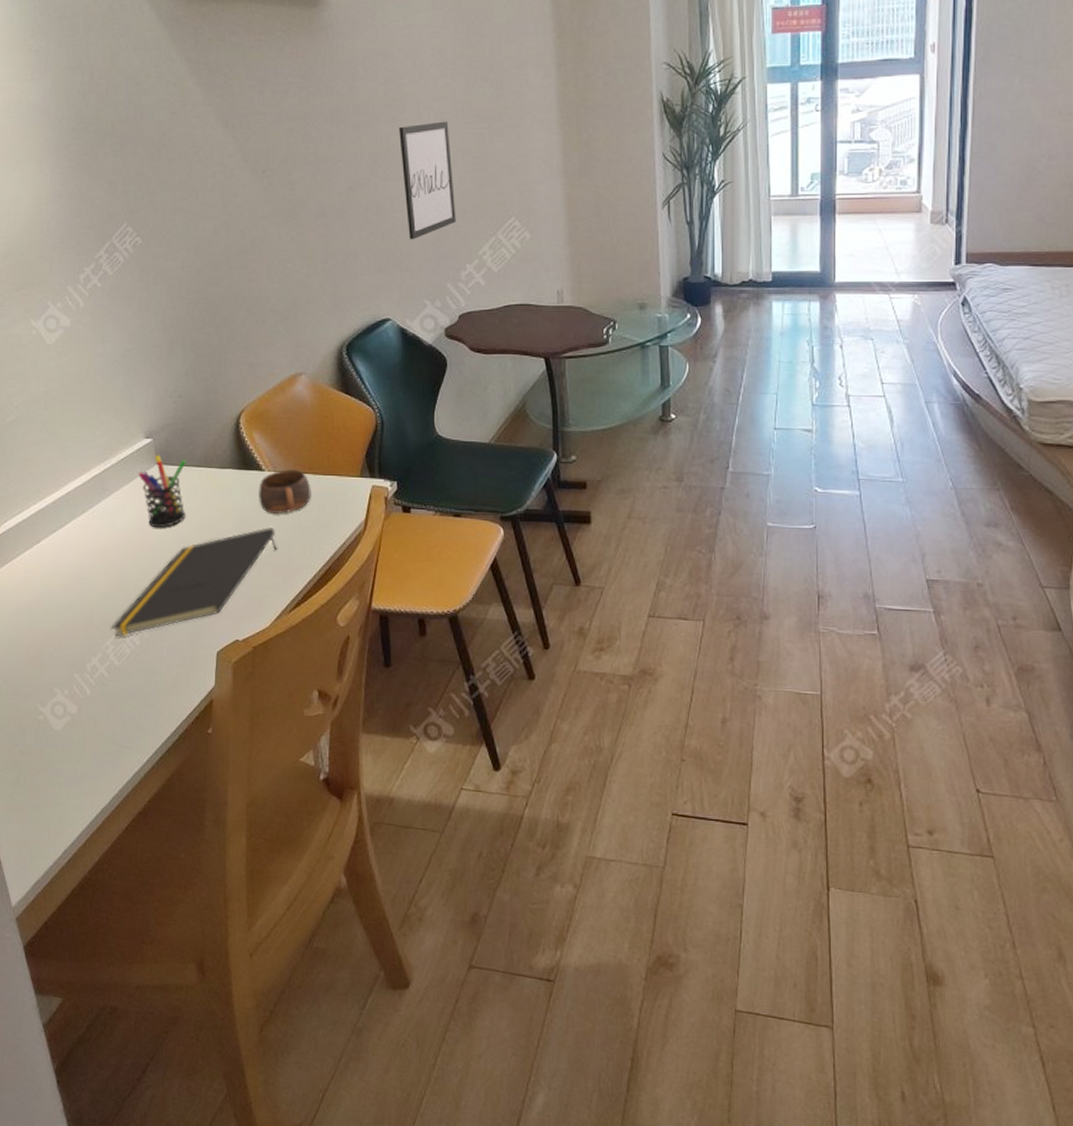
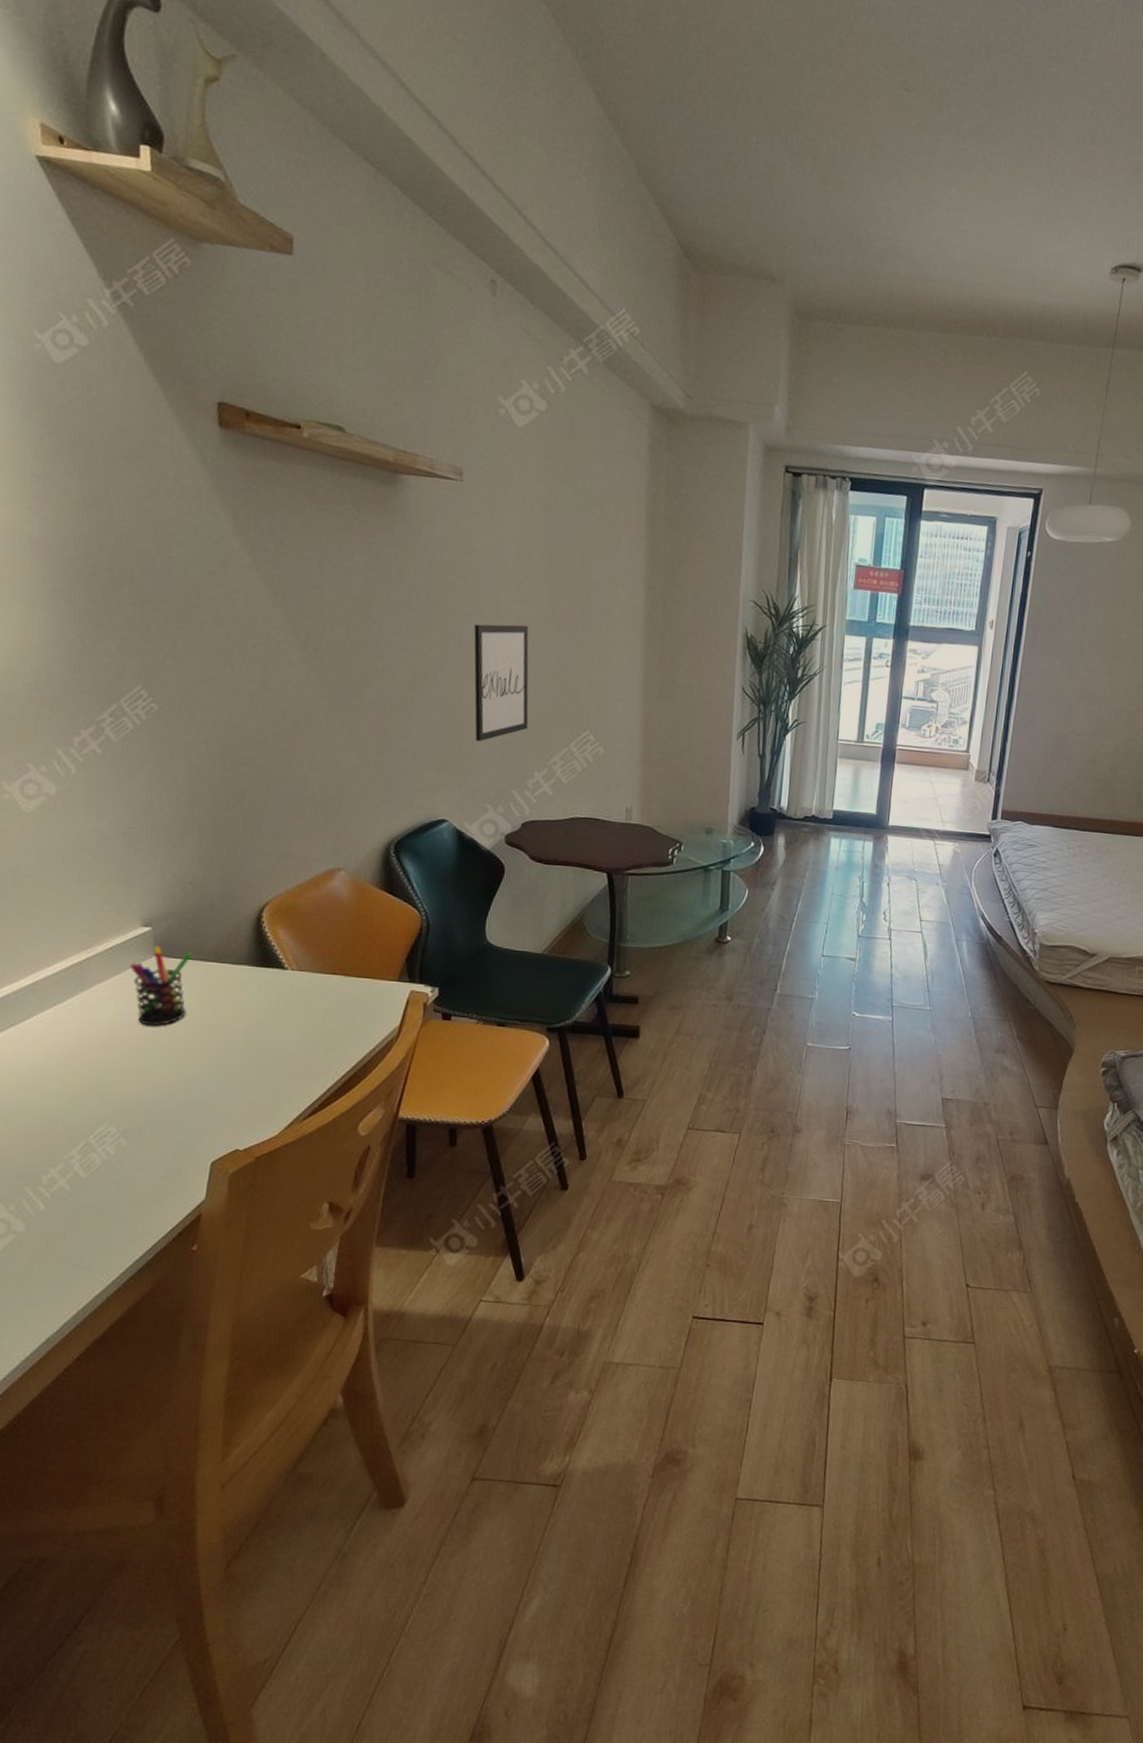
notepad: present [111,527,277,637] -> none [79,1030,295,1145]
cup: present [259,469,311,514] -> none [277,969,341,1016]

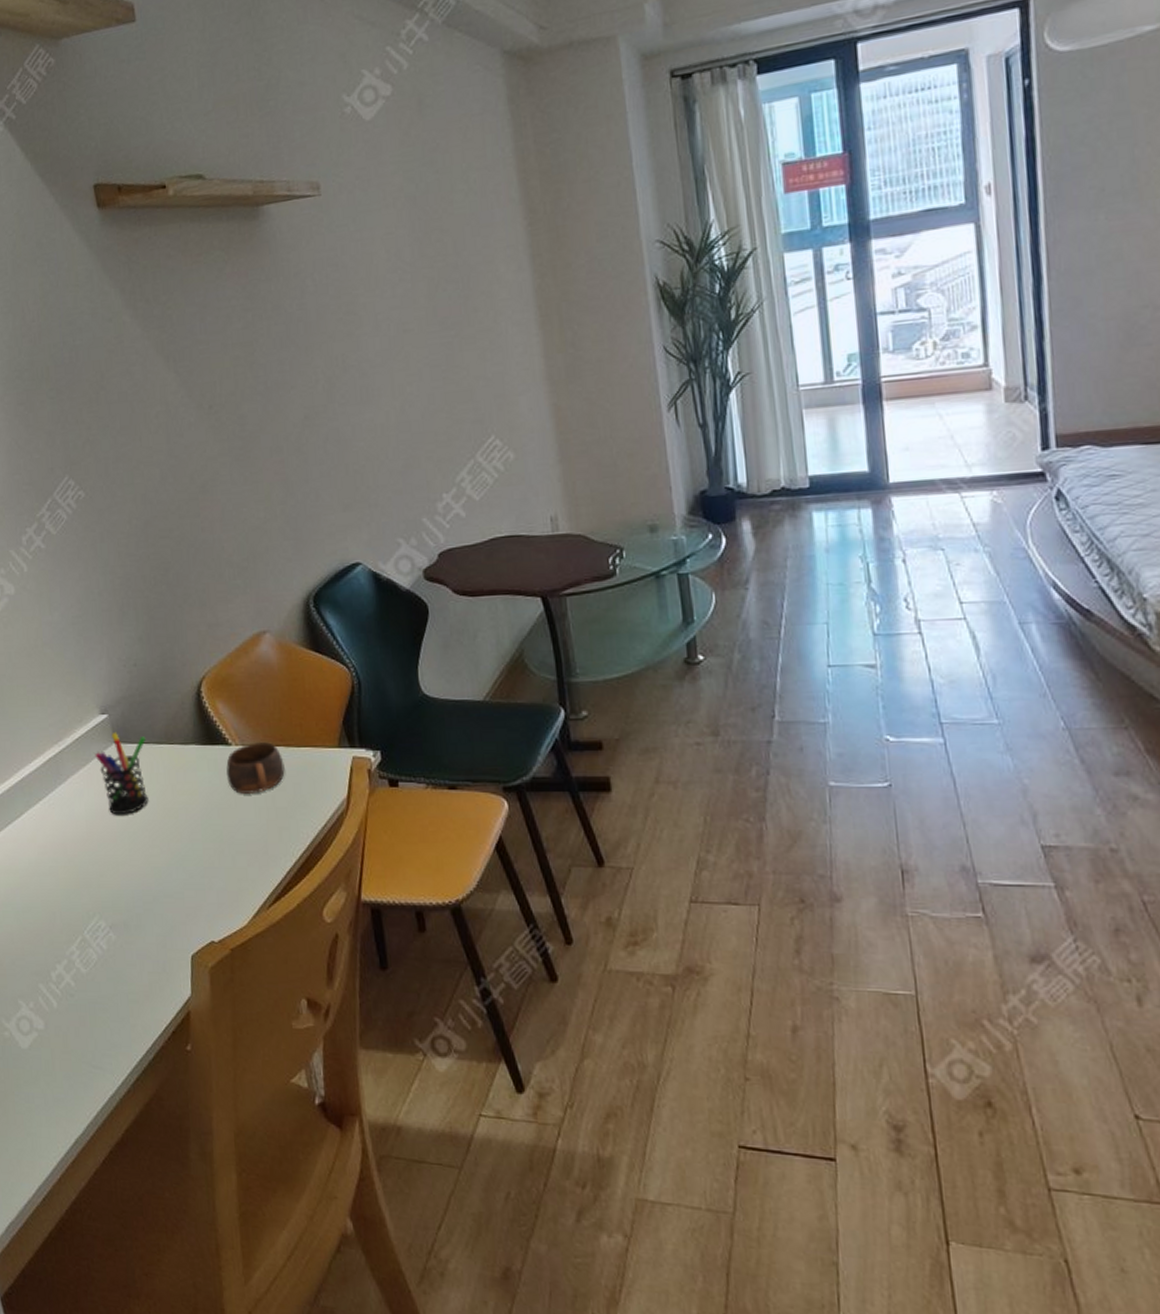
cup: none [277,969,341,1016] -> present [226,742,285,794]
wall art: present [474,624,529,742] -> none [356,332,428,471]

